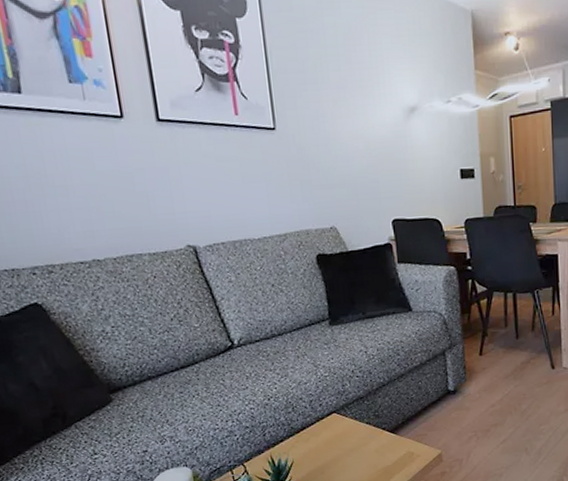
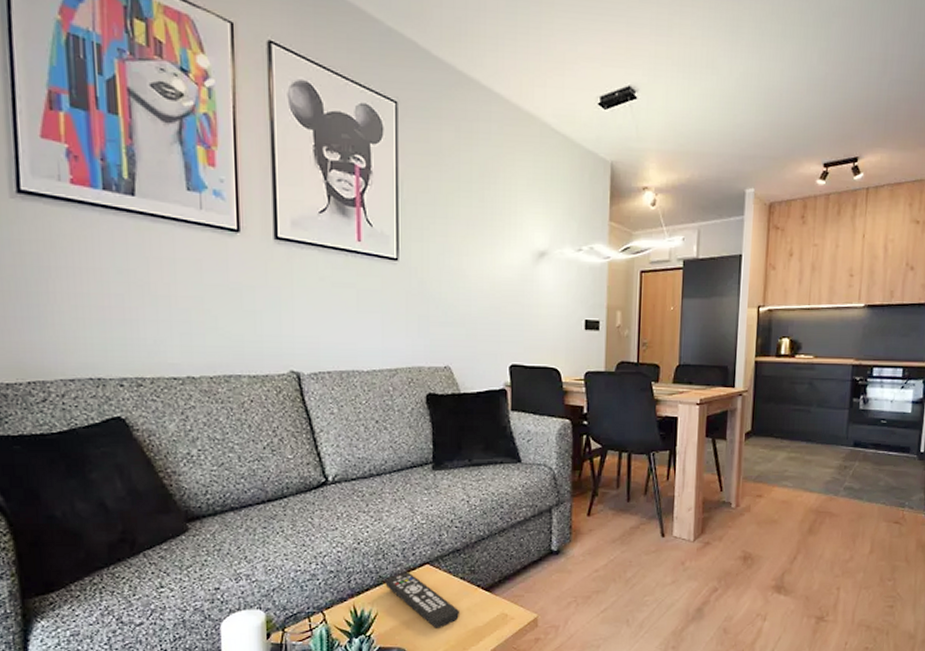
remote control: none [297,421,369,471] -> present [385,572,459,628]

